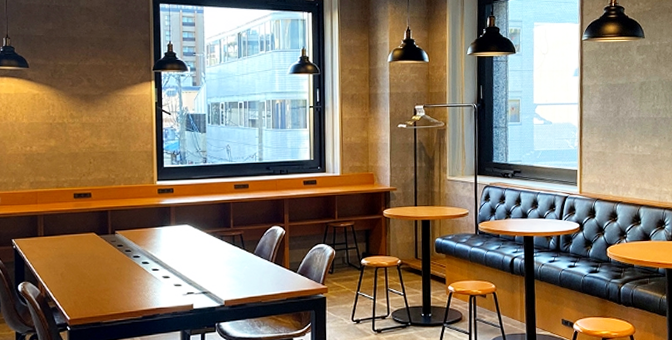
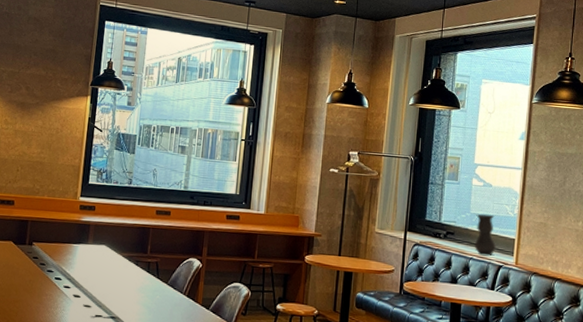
vase: none [540,150,561,189] -> present [474,214,496,257]

